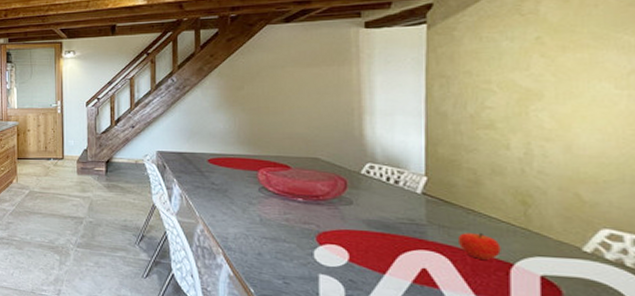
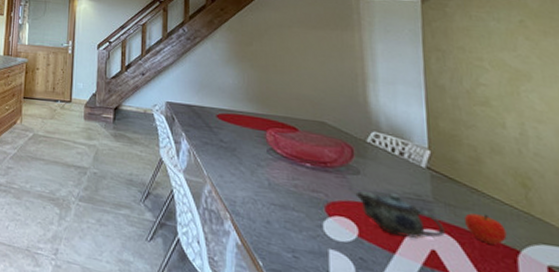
teapot: none [347,219,437,259] -> present [355,190,445,239]

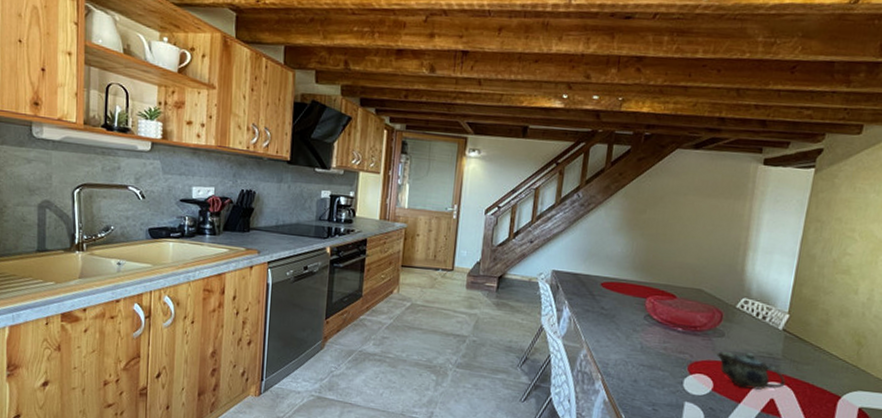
fruit: present [465,213,507,245] -> none [803,367,835,393]

